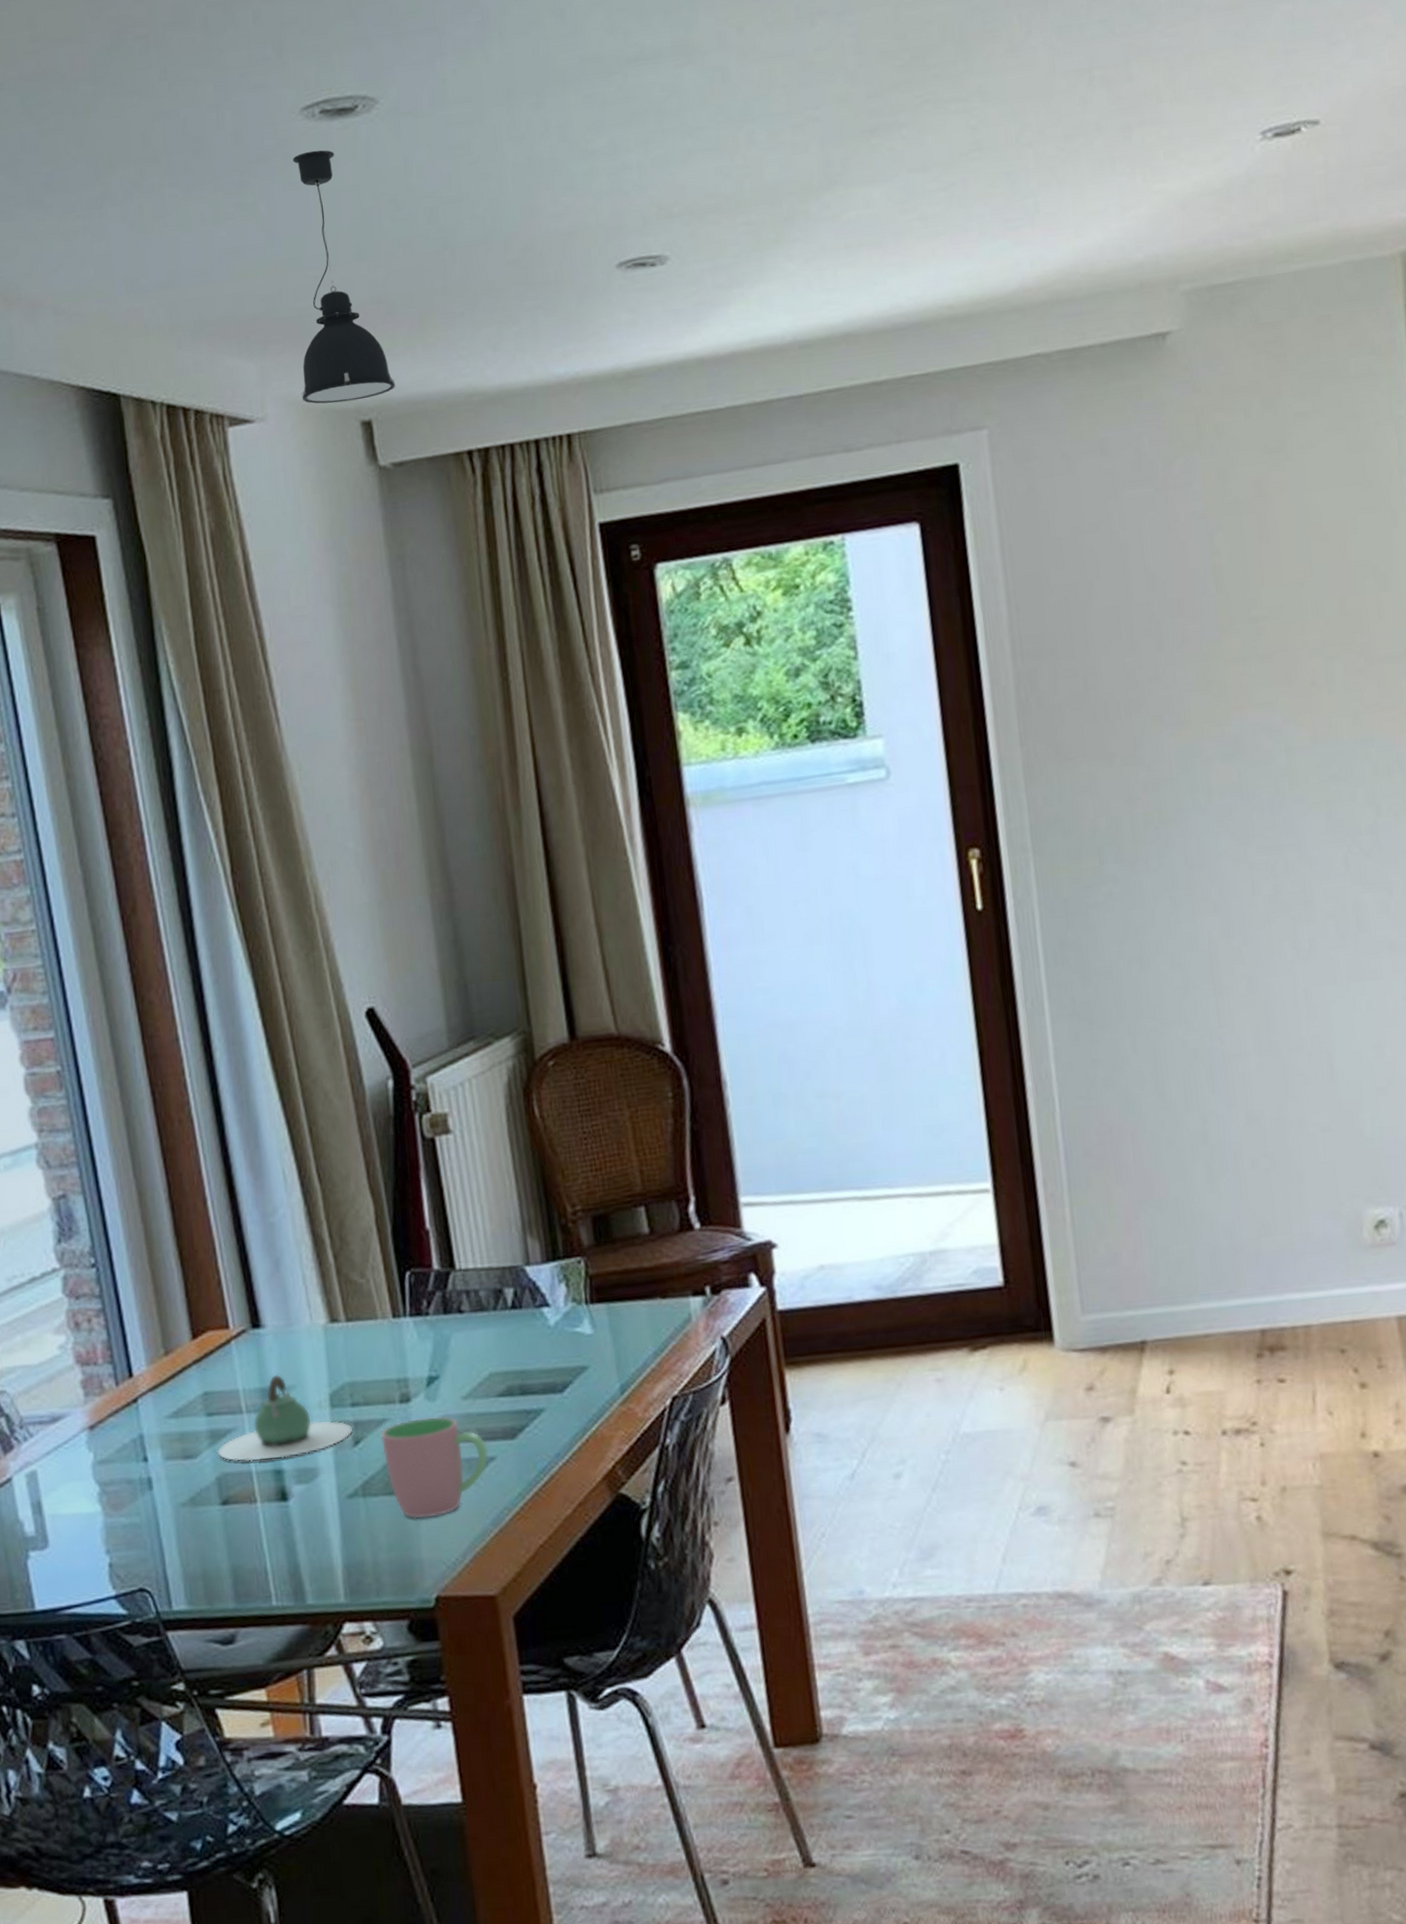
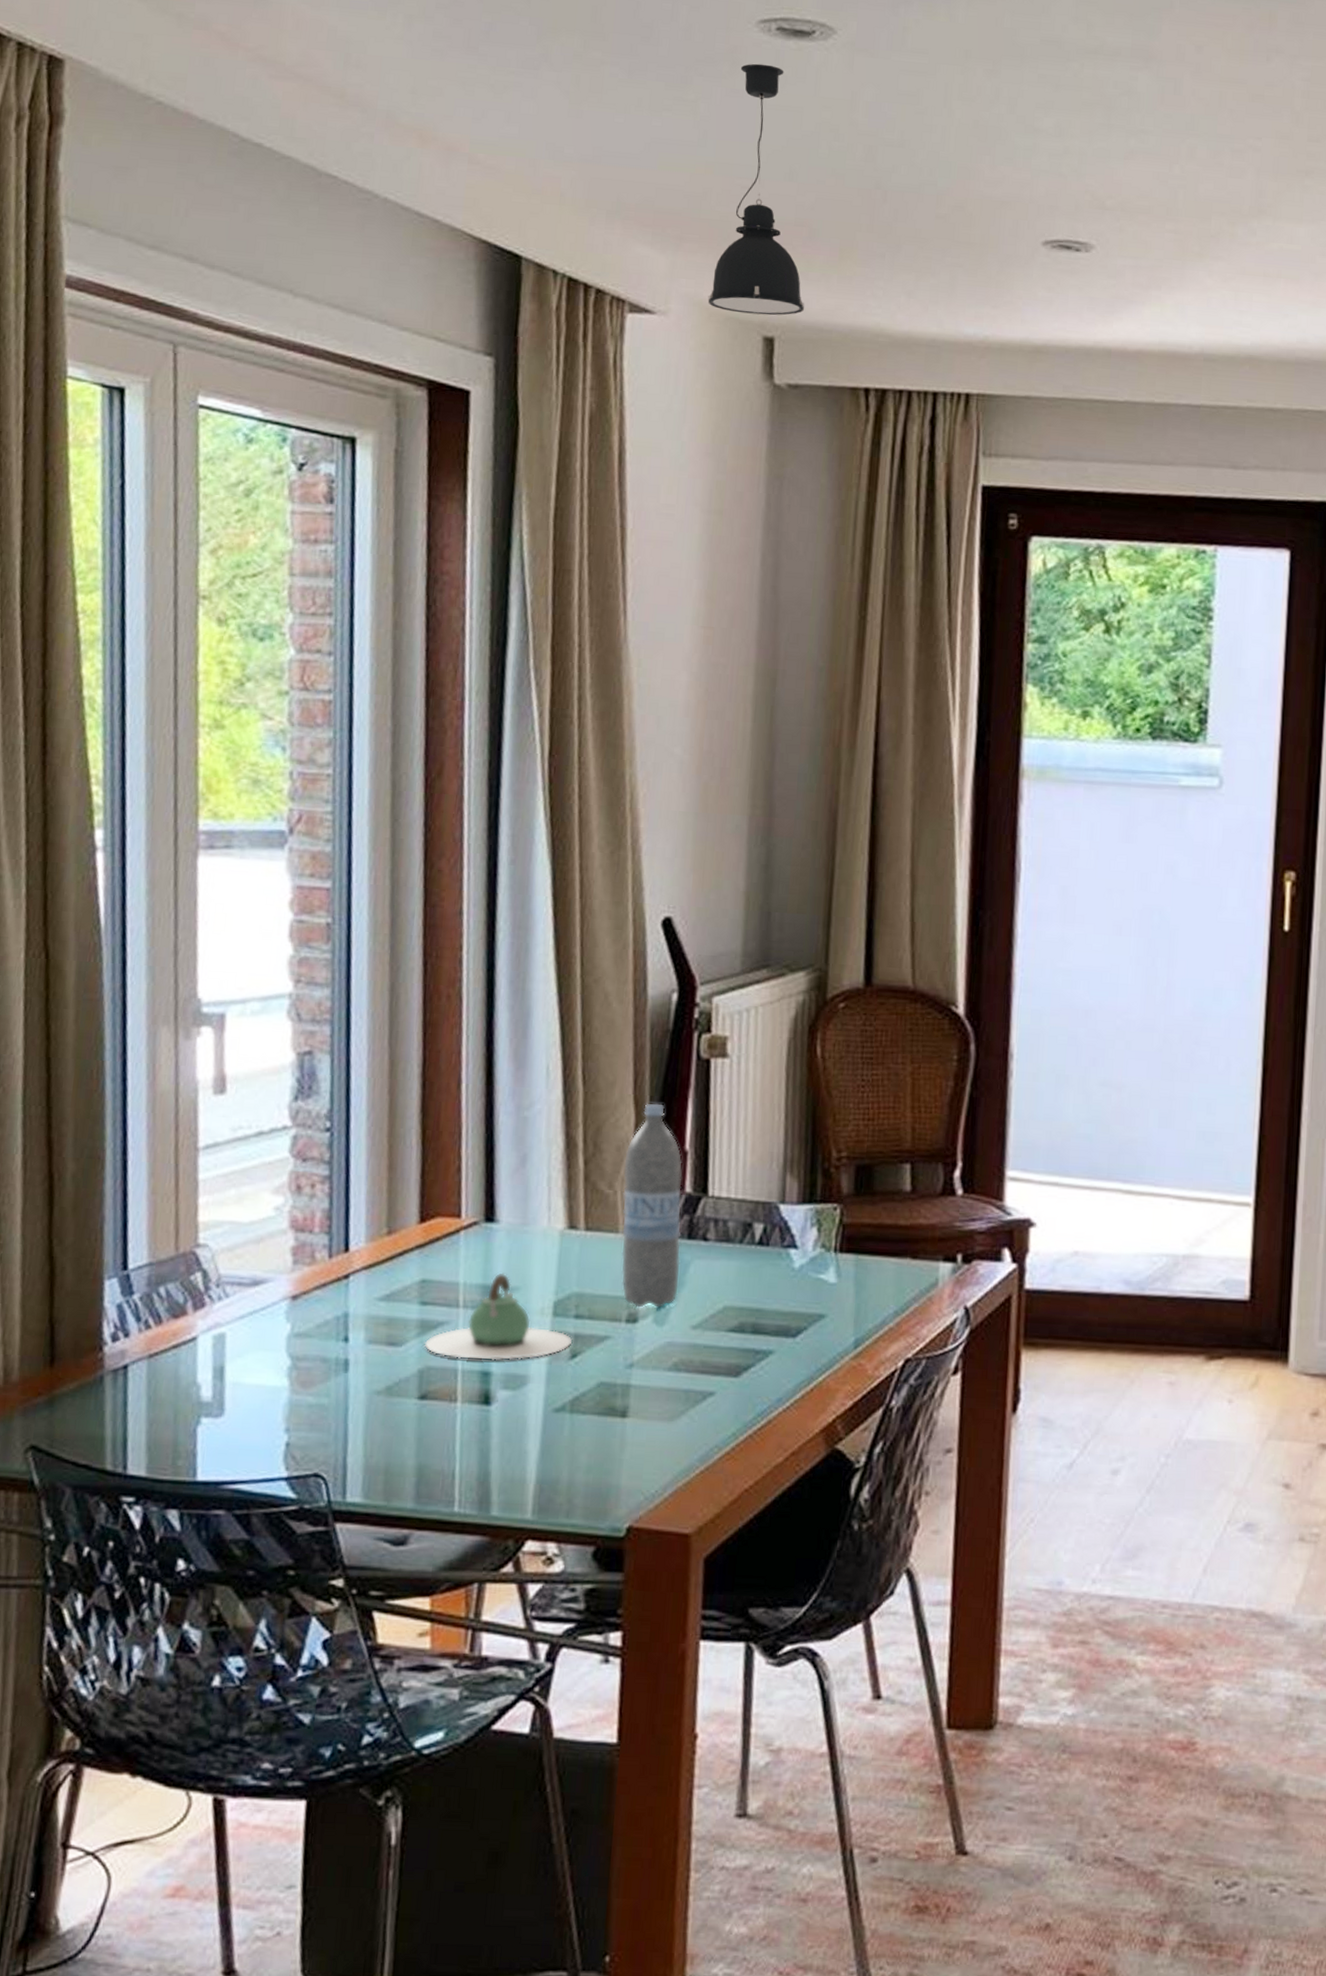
water bottle: none [370,1188,444,1387] -> present [621,1103,683,1308]
cup: present [380,1416,489,1519] -> none [599,1341,709,1445]

